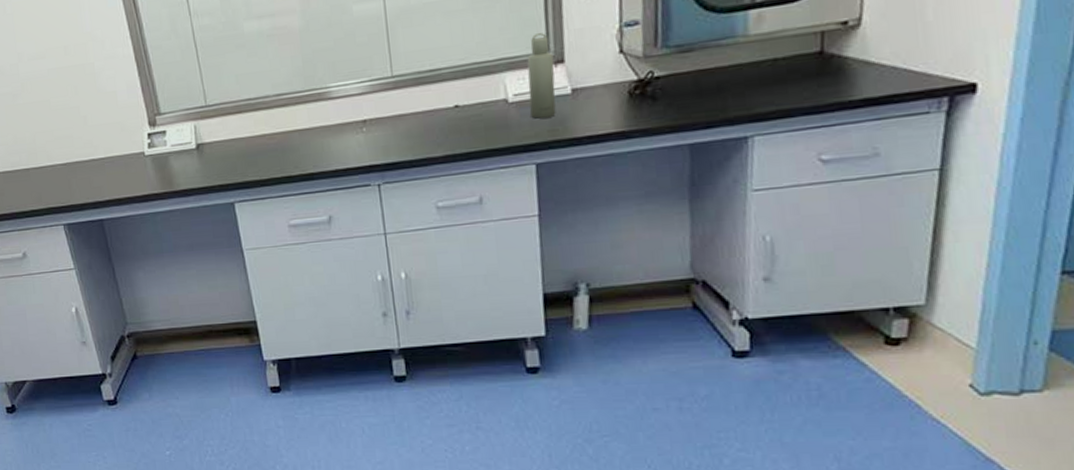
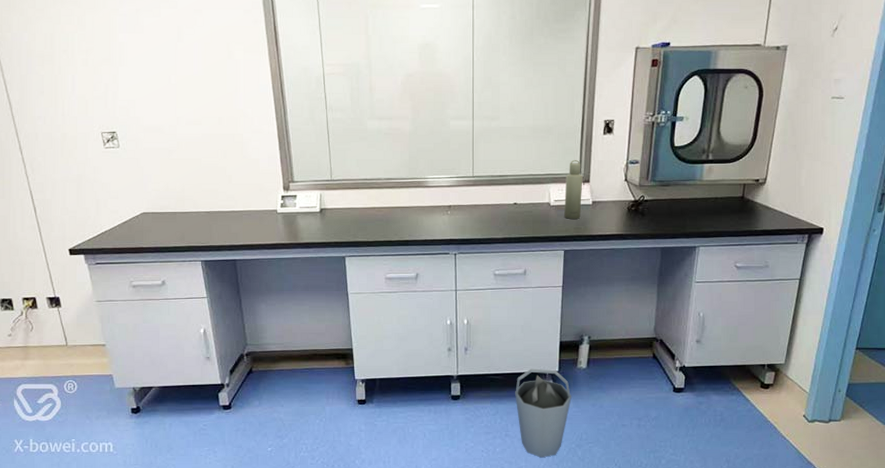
trash bin: none [484,333,570,457] -> present [515,368,572,457]

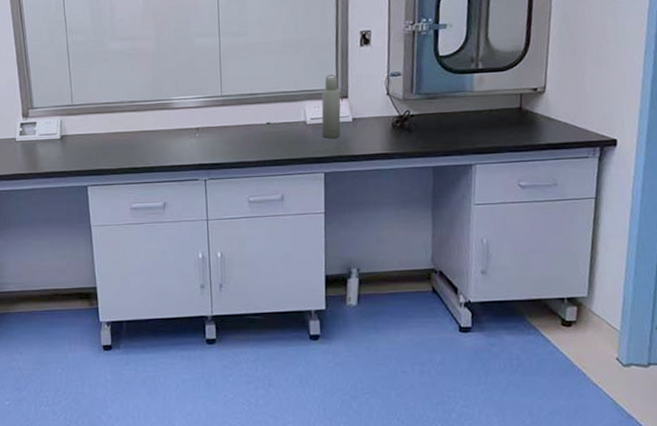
trash bin: present [515,368,572,457] -> none [277,306,342,411]

